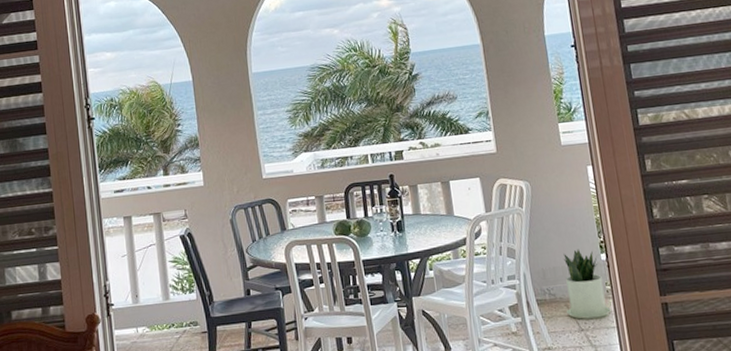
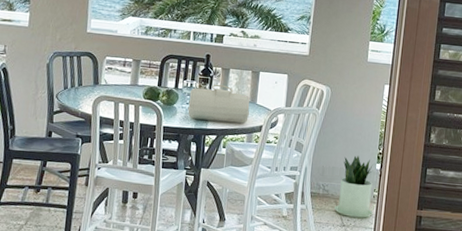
handbag: none [381,203,450,246] -> present [188,84,251,124]

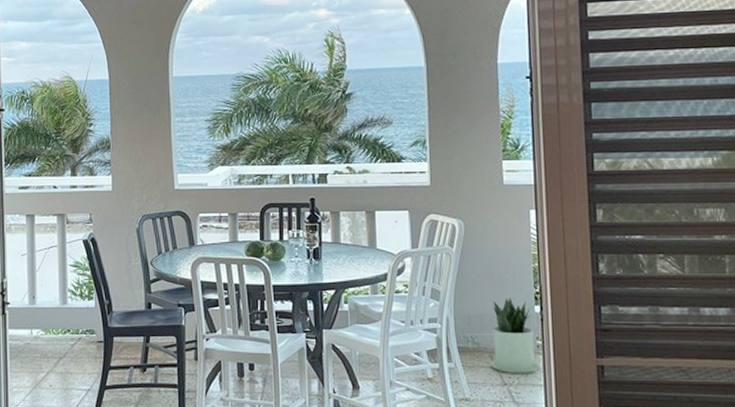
handbag: present [188,84,251,124] -> none [297,230,371,273]

